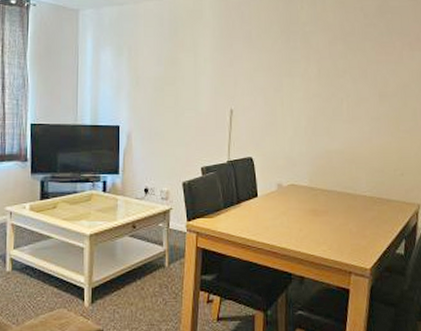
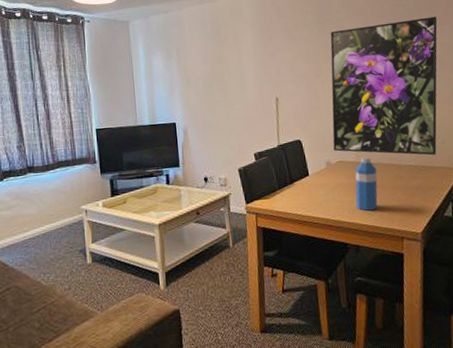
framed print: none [286,40,408,187] -> present [330,16,438,156]
water bottle: none [304,183,330,240] -> present [355,157,378,211]

